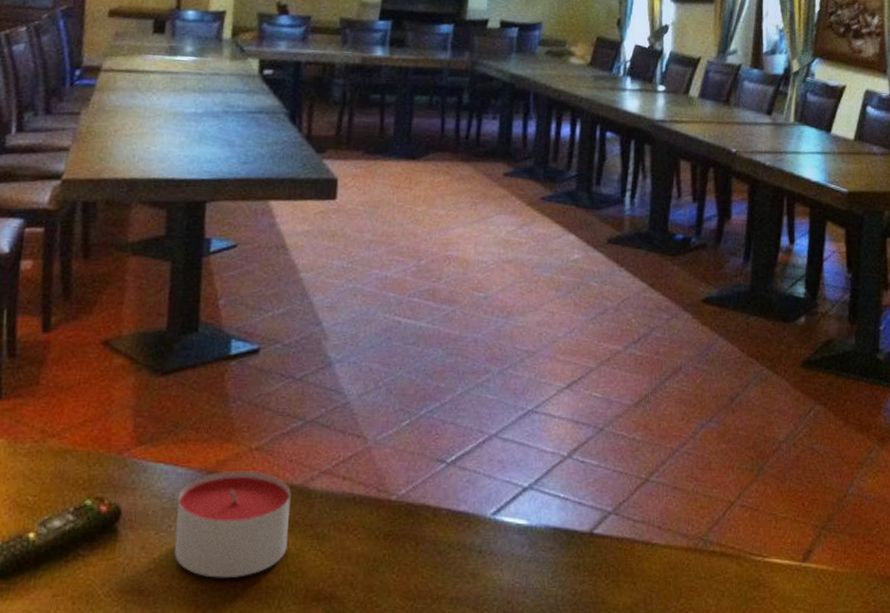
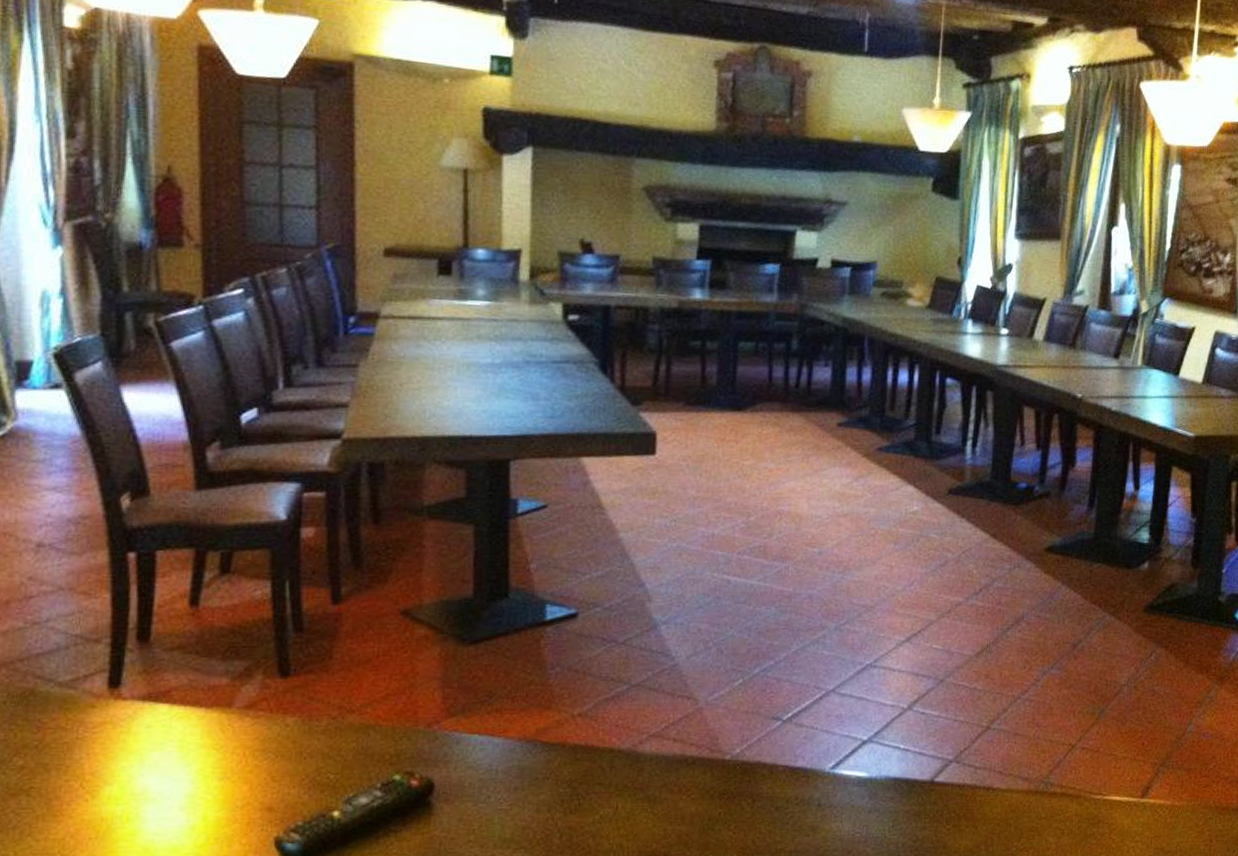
candle: present [173,470,291,579] -> none [494,737,619,846]

